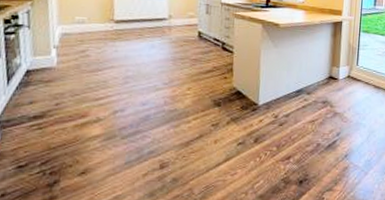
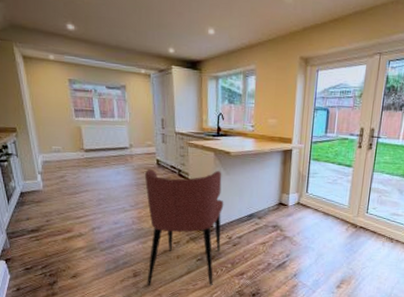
dining chair: none [175,41,271,180] -> present [144,169,224,287]

